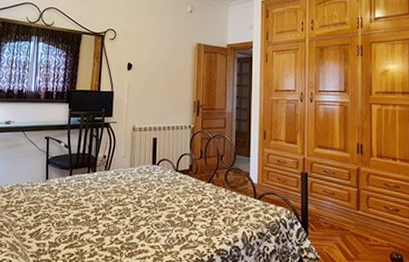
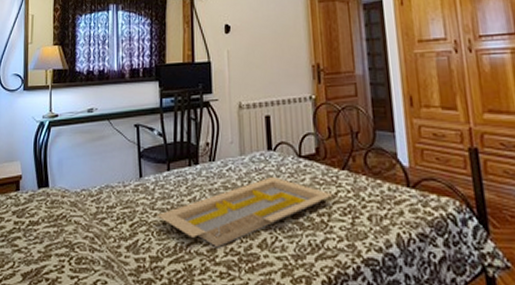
serving tray: none [58,185,199,238] -> present [157,177,333,248]

